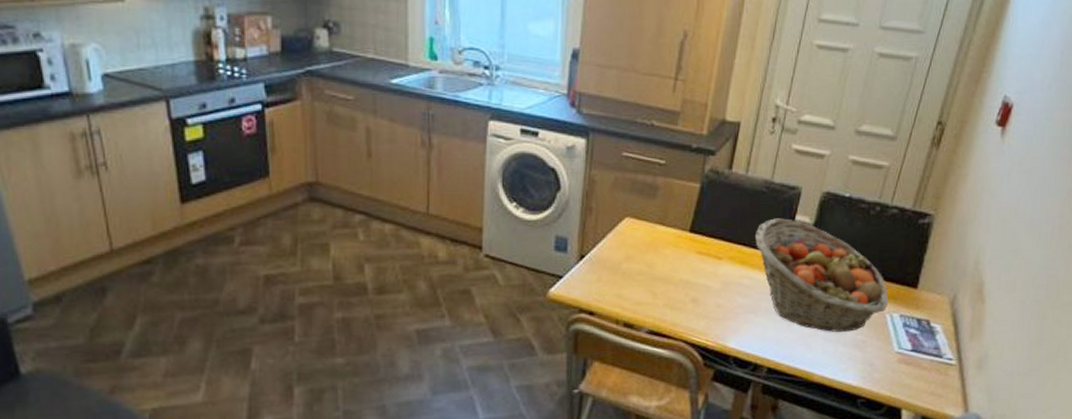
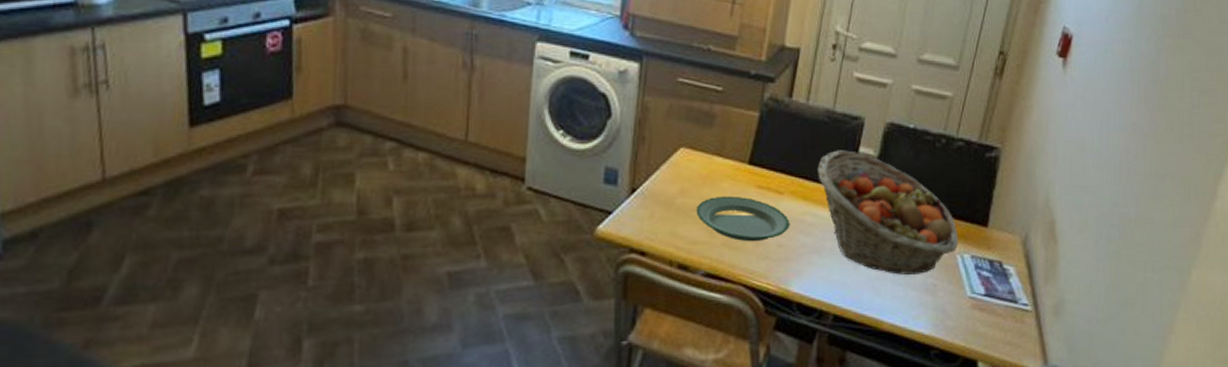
plate: none [640,261,728,303] -> present [696,196,790,242]

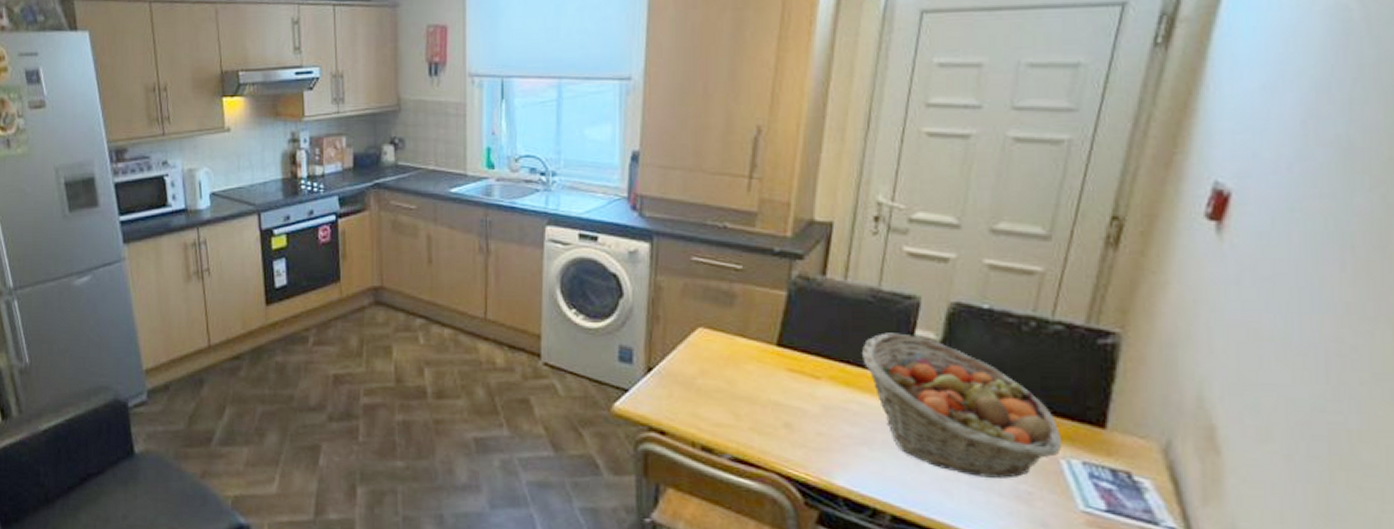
plate: present [696,196,790,242] -> none [719,378,831,429]

